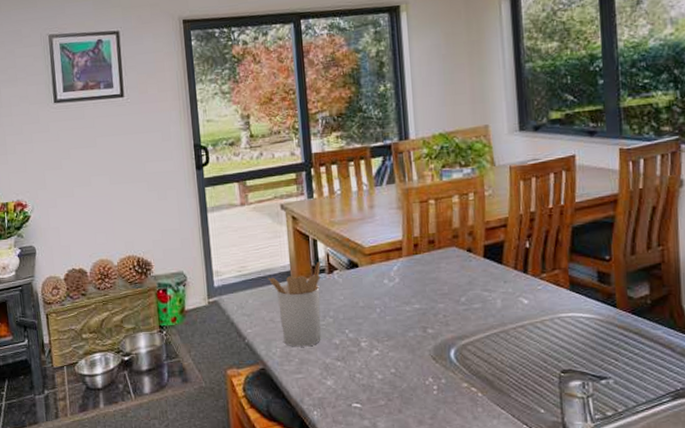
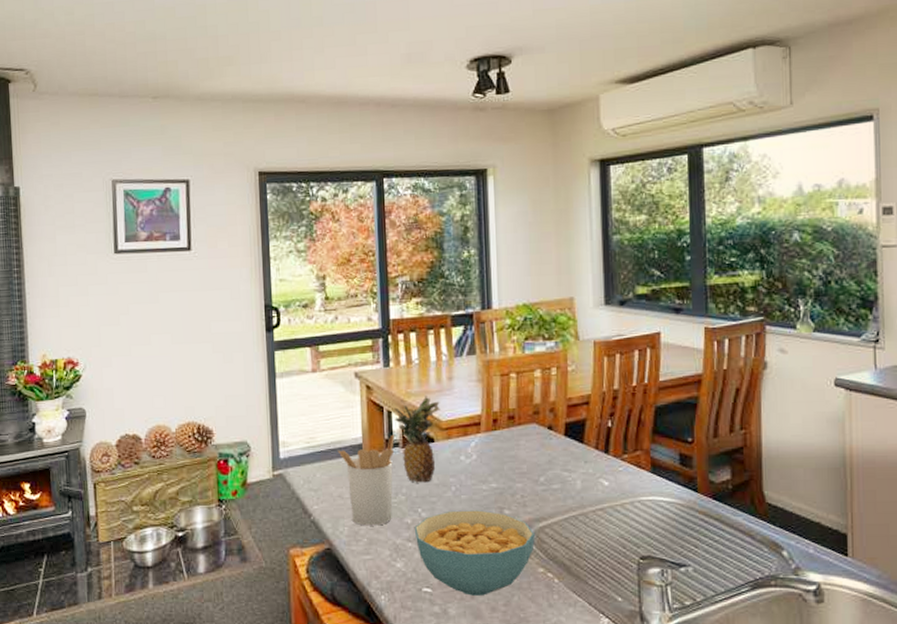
fruit: none [318,223,363,306] -> present [393,394,440,483]
cereal bowl: none [342,330,458,410] -> present [414,510,535,596]

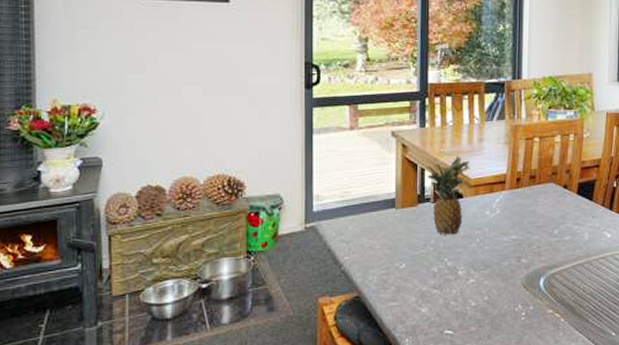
utensil holder: present [338,434,394,526] -> none [371,190,426,275]
cereal bowl: present [414,510,535,596] -> none [440,259,546,336]

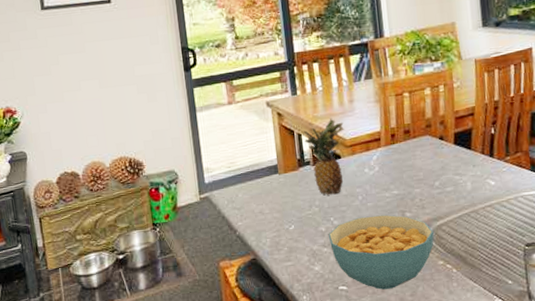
cereal bowl: none [440,259,546,336] -> present [328,215,434,290]

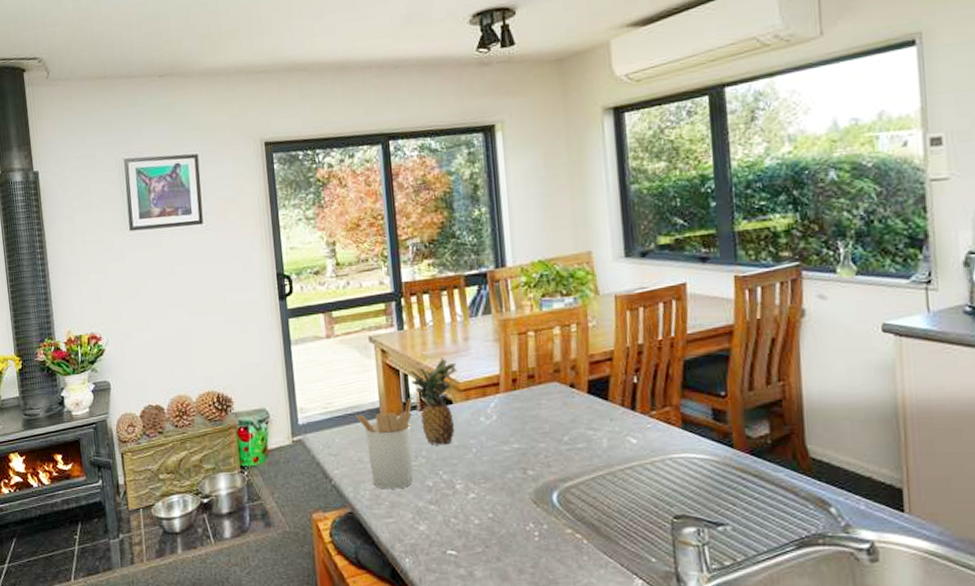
utensil holder: none [256,154,308,237] -> present [355,397,413,489]
cereal bowl: present [328,215,434,290] -> none [436,471,561,558]

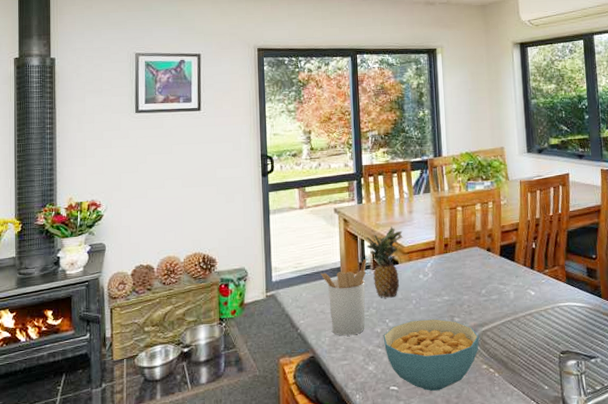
cereal bowl: none [436,471,561,558] -> present [383,319,479,391]

